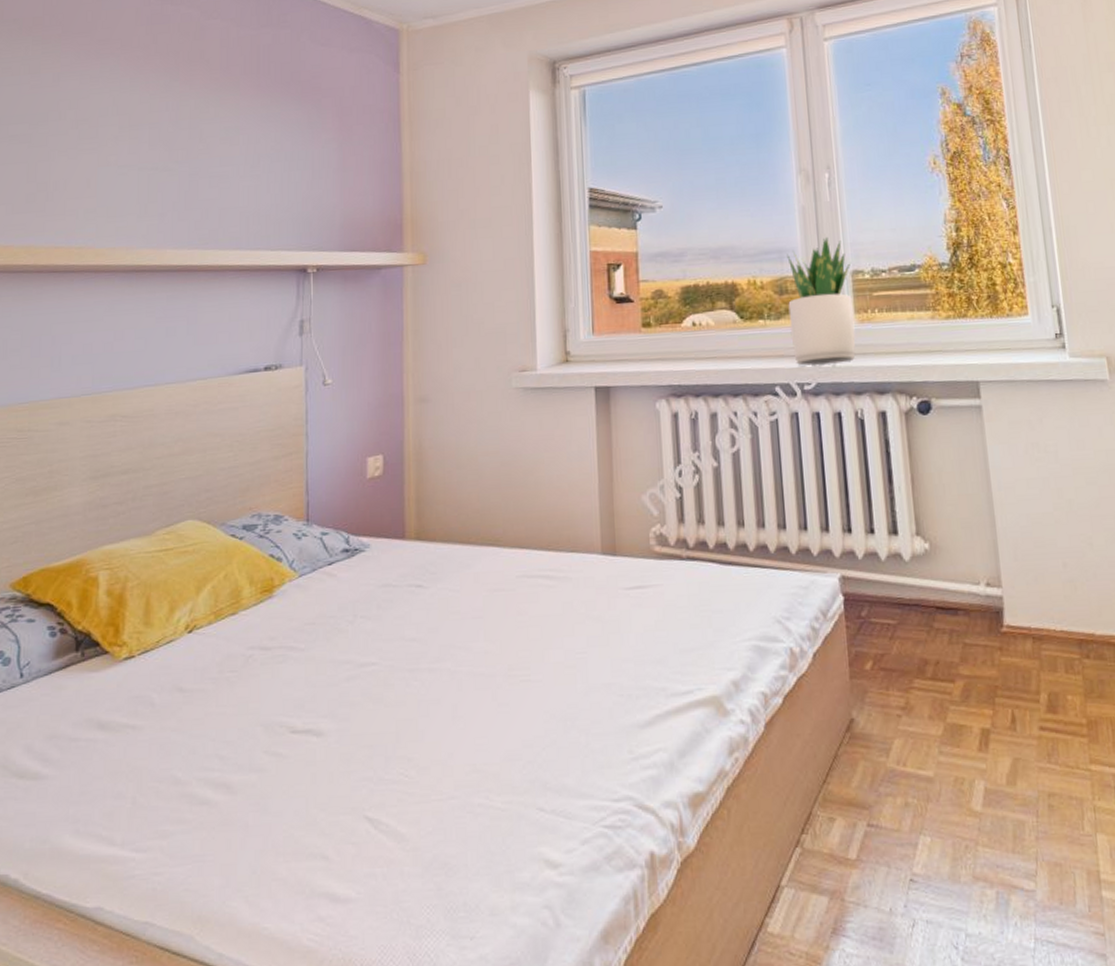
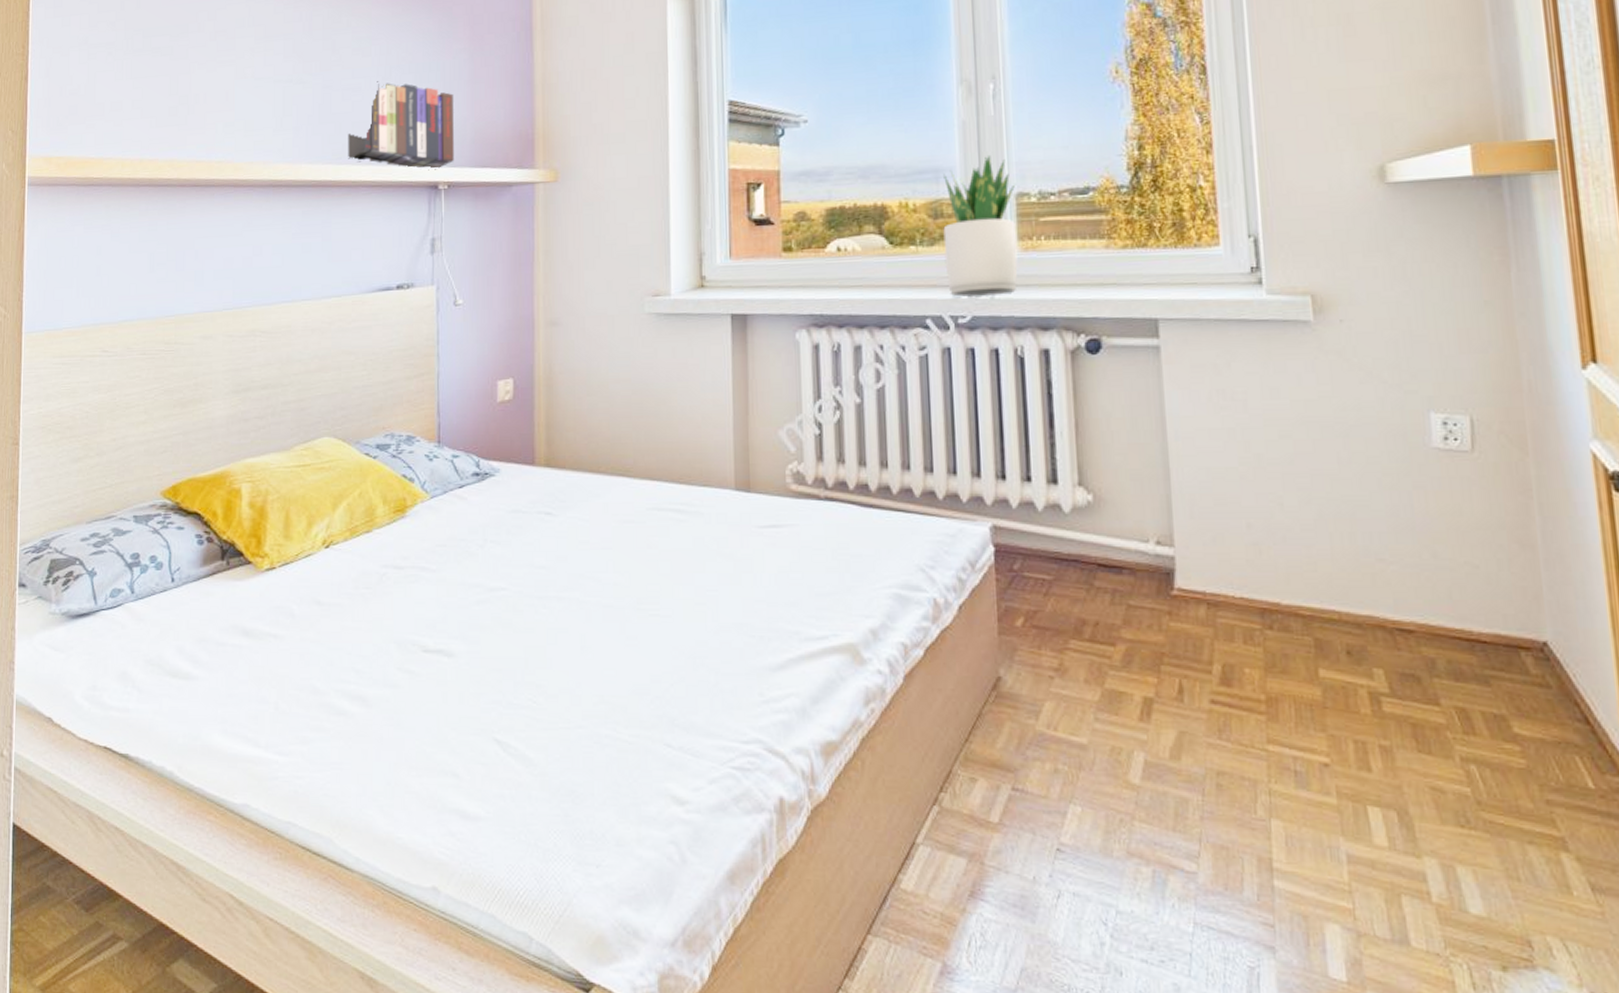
books: none [215,169,323,255] -> present [348,81,454,171]

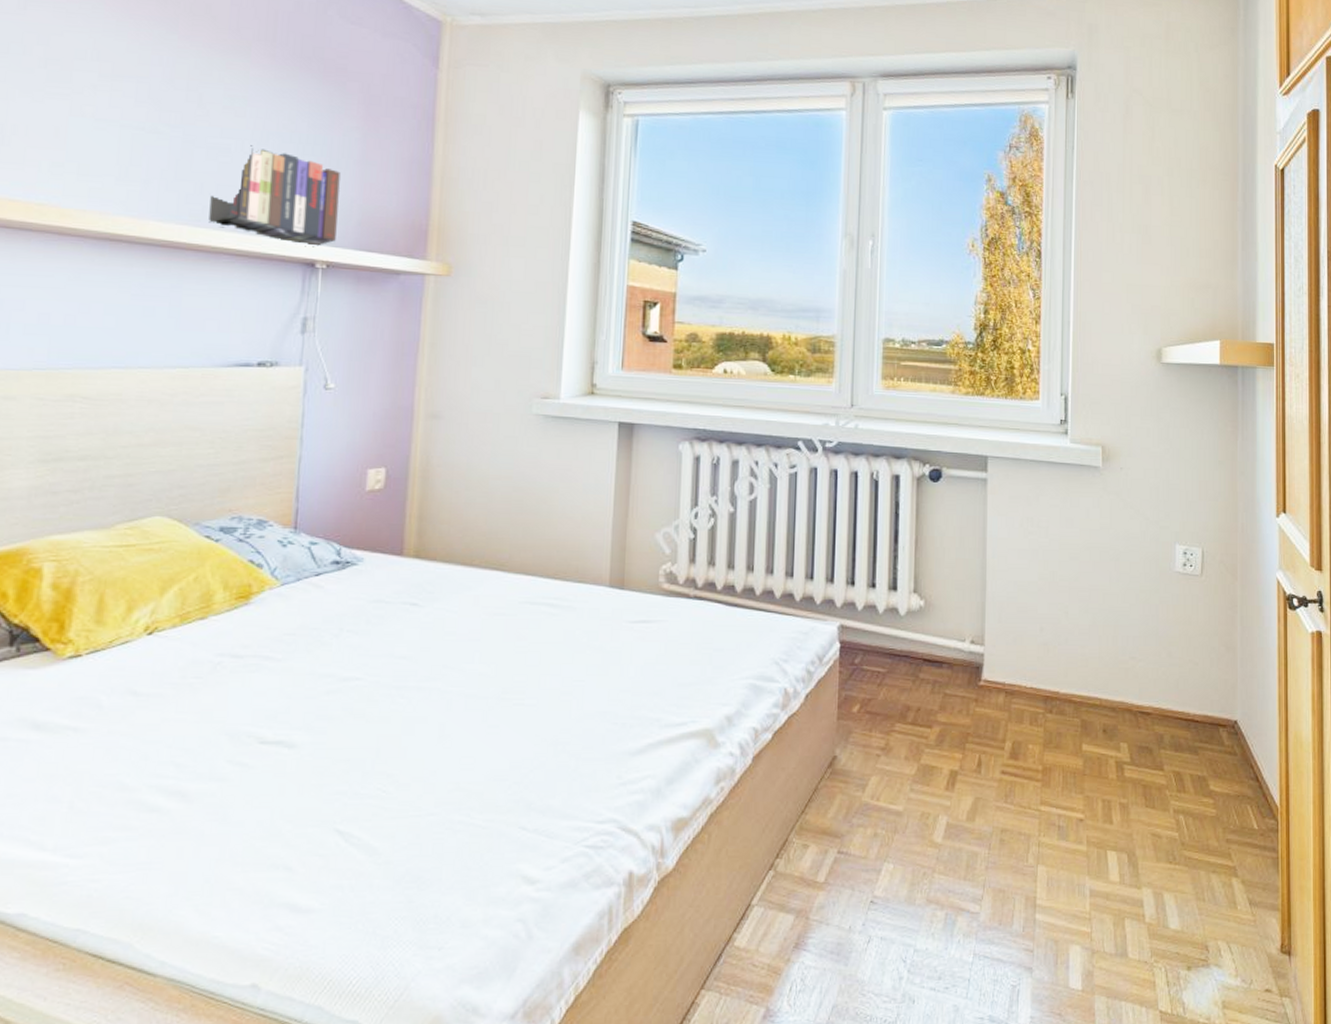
planter: present [943,156,1018,297] -> none [818,303,883,425]

